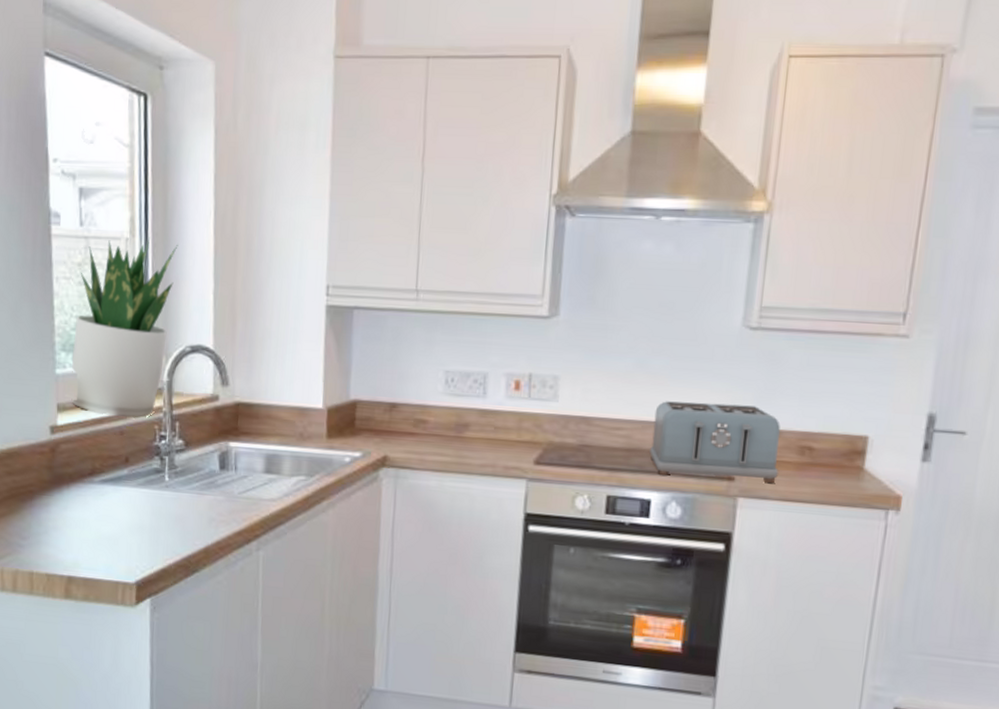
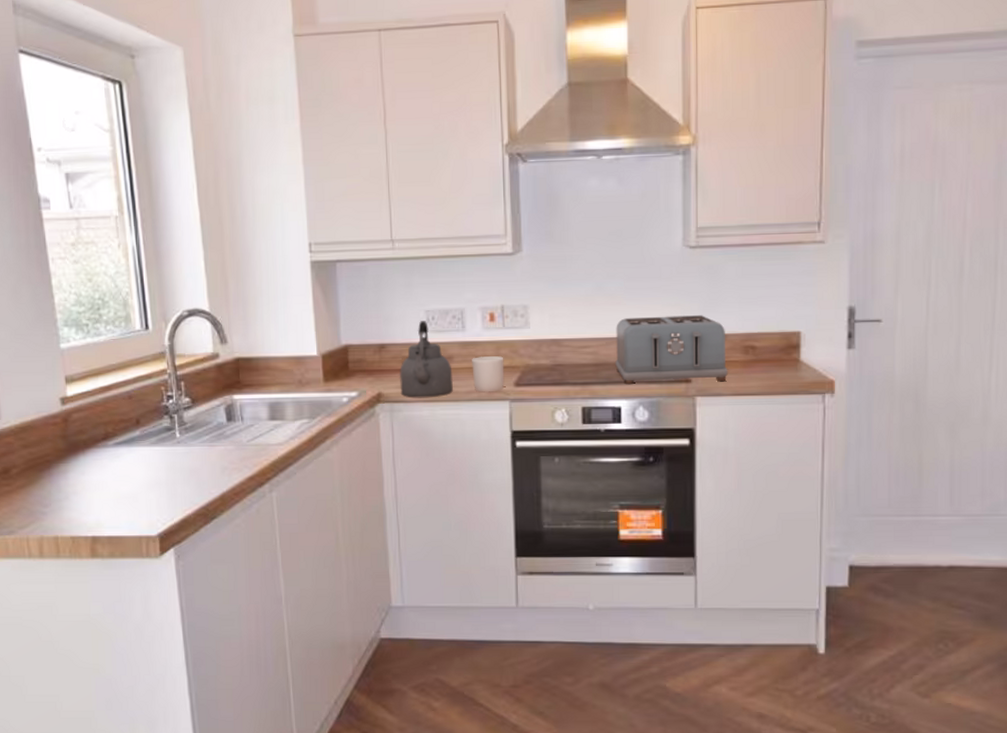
planter: present [71,237,178,418] -> none [74,213,166,383]
kettle: none [408,382,467,468] -> present [399,321,454,399]
mug: none [488,427,526,469] -> present [472,356,505,393]

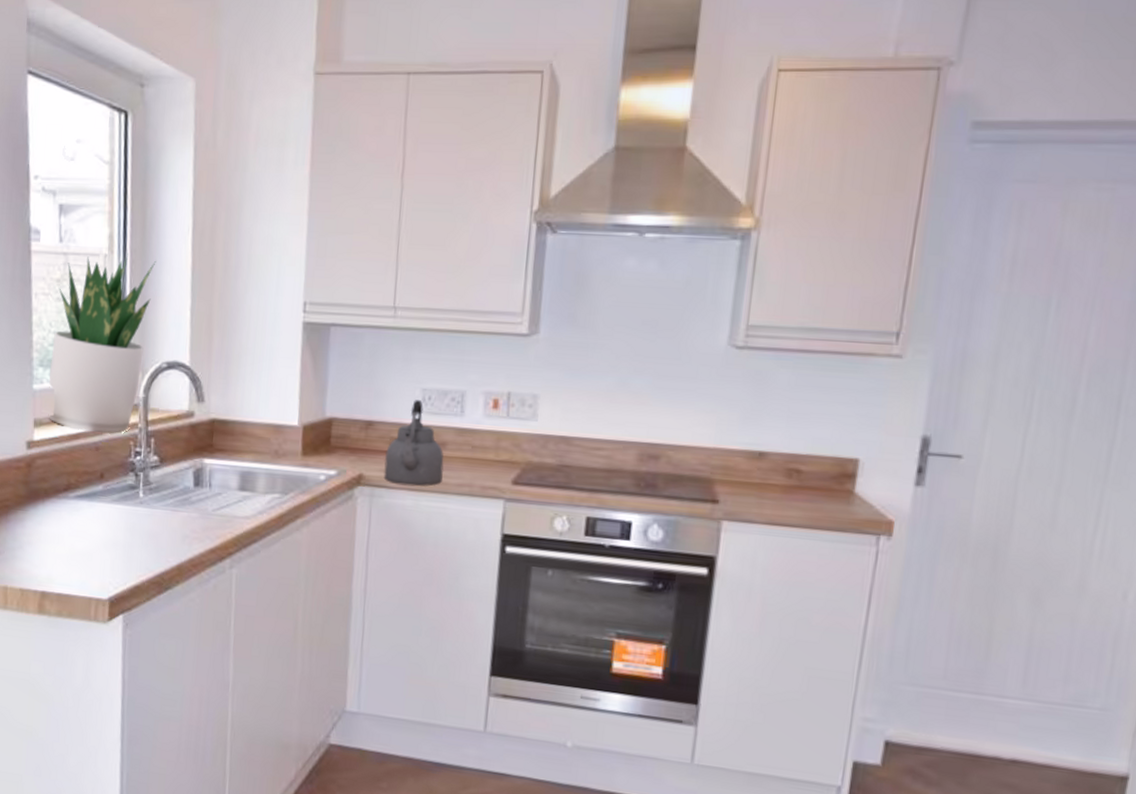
planter: none [74,213,166,383] -> present [48,254,156,433]
mug: present [472,356,505,393] -> none [466,446,504,489]
toaster: present [615,315,728,385] -> none [631,421,767,507]

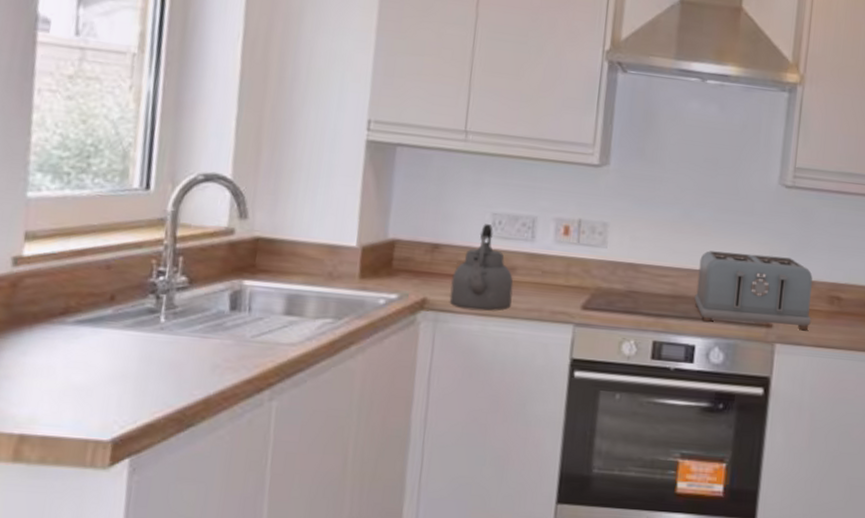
planter: present [48,254,156,433] -> none [45,53,198,250]
toaster: none [631,421,767,507] -> present [694,250,813,331]

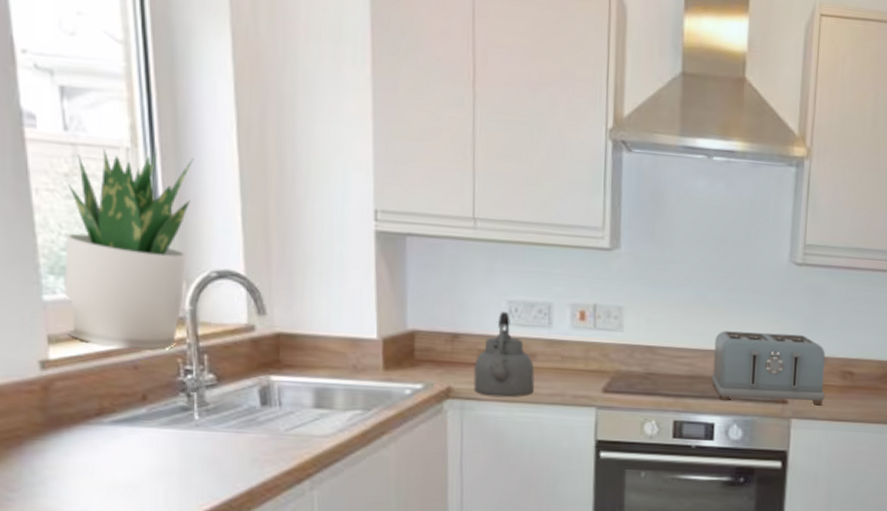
planter: none [45,53,198,250] -> present [65,148,194,350]

